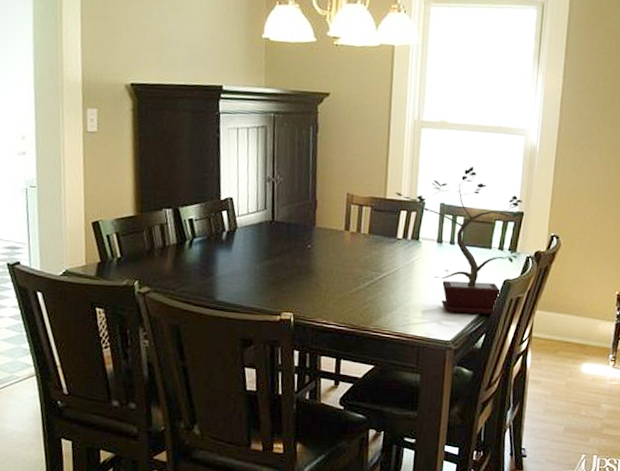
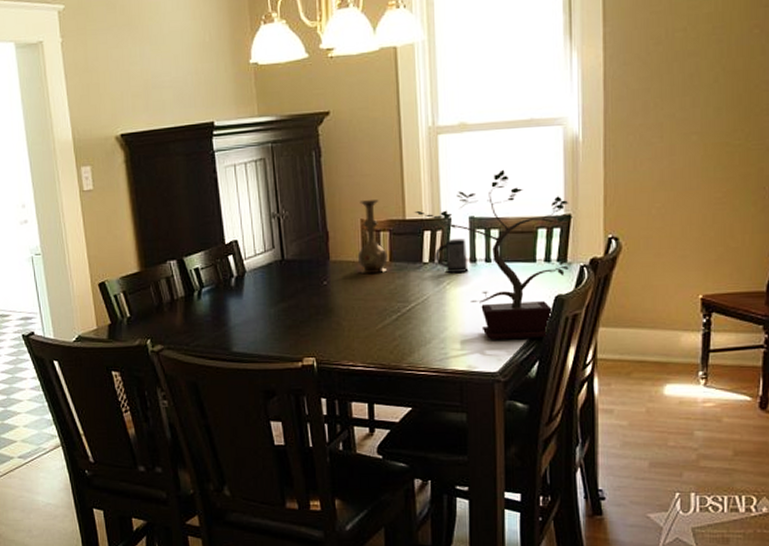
vase: none [340,176,367,243] -> present [357,200,388,273]
mug: none [408,220,436,251] -> present [435,239,469,273]

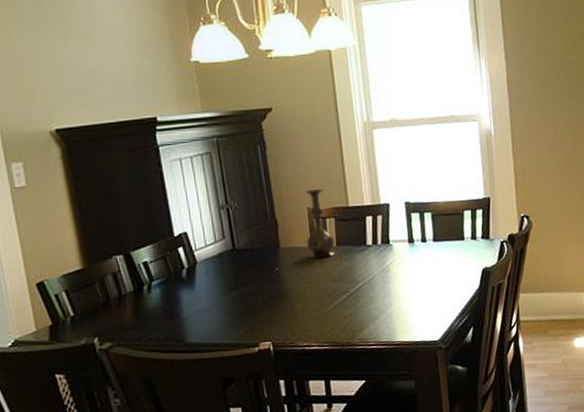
potted plant: present [414,169,574,340] -> none [356,159,493,312]
mug: present [435,239,469,273] -> none [377,222,408,254]

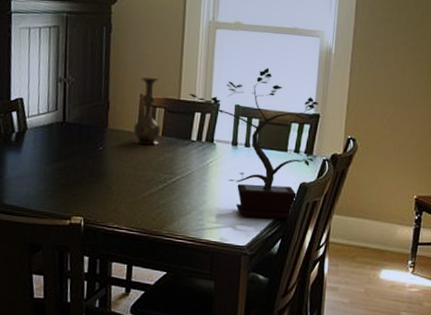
potted plant: none [356,159,493,312] -> present [189,67,322,219]

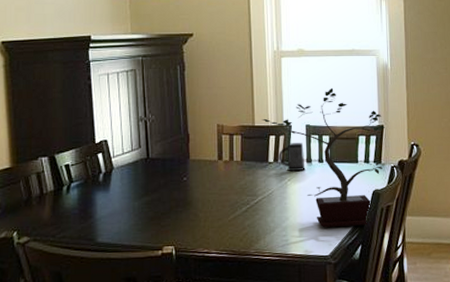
vase: present [133,77,161,145] -> none [213,108,239,171]
mug: none [202,122,231,153] -> present [279,143,305,171]

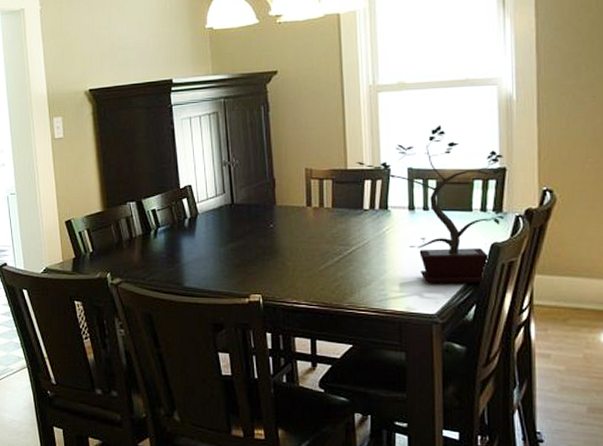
mug: present [279,143,305,171] -> none [375,188,407,219]

